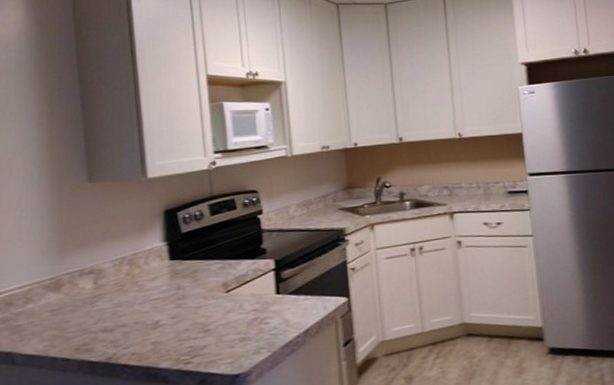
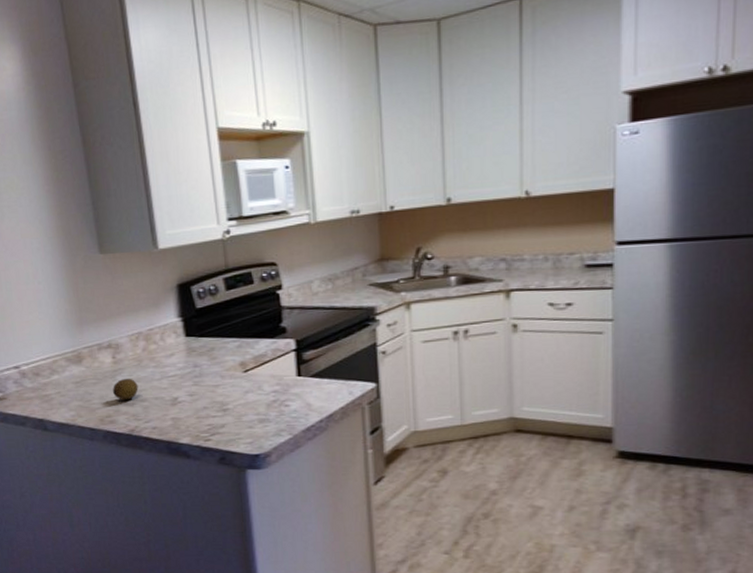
fruit: none [92,303,119,327] -> present [113,378,139,400]

